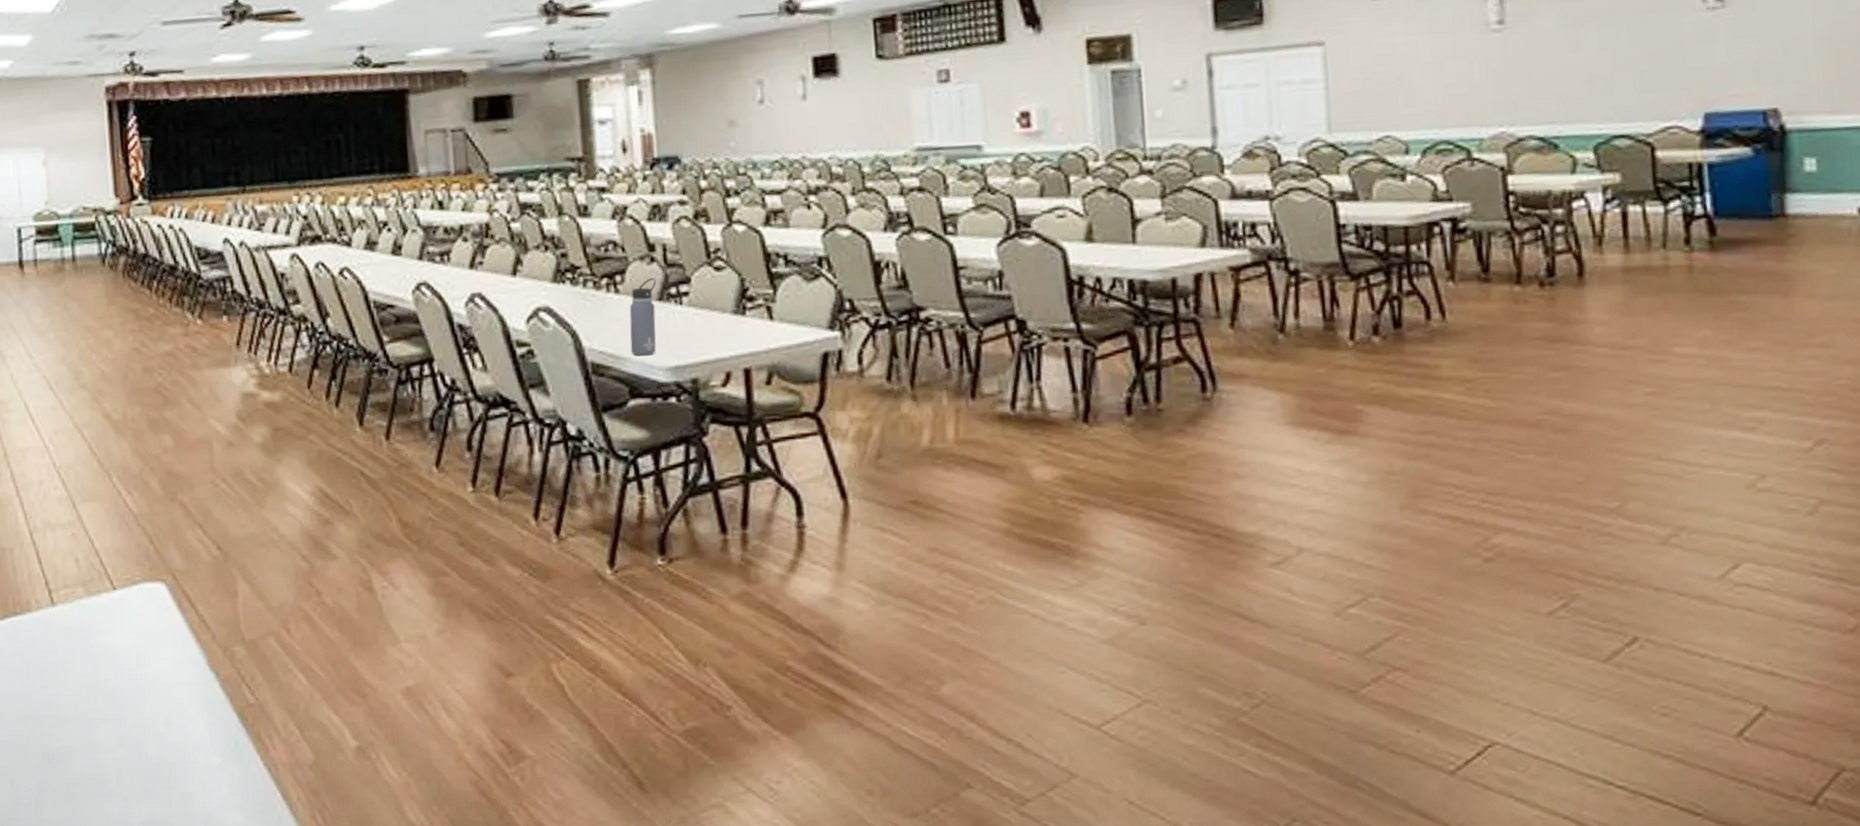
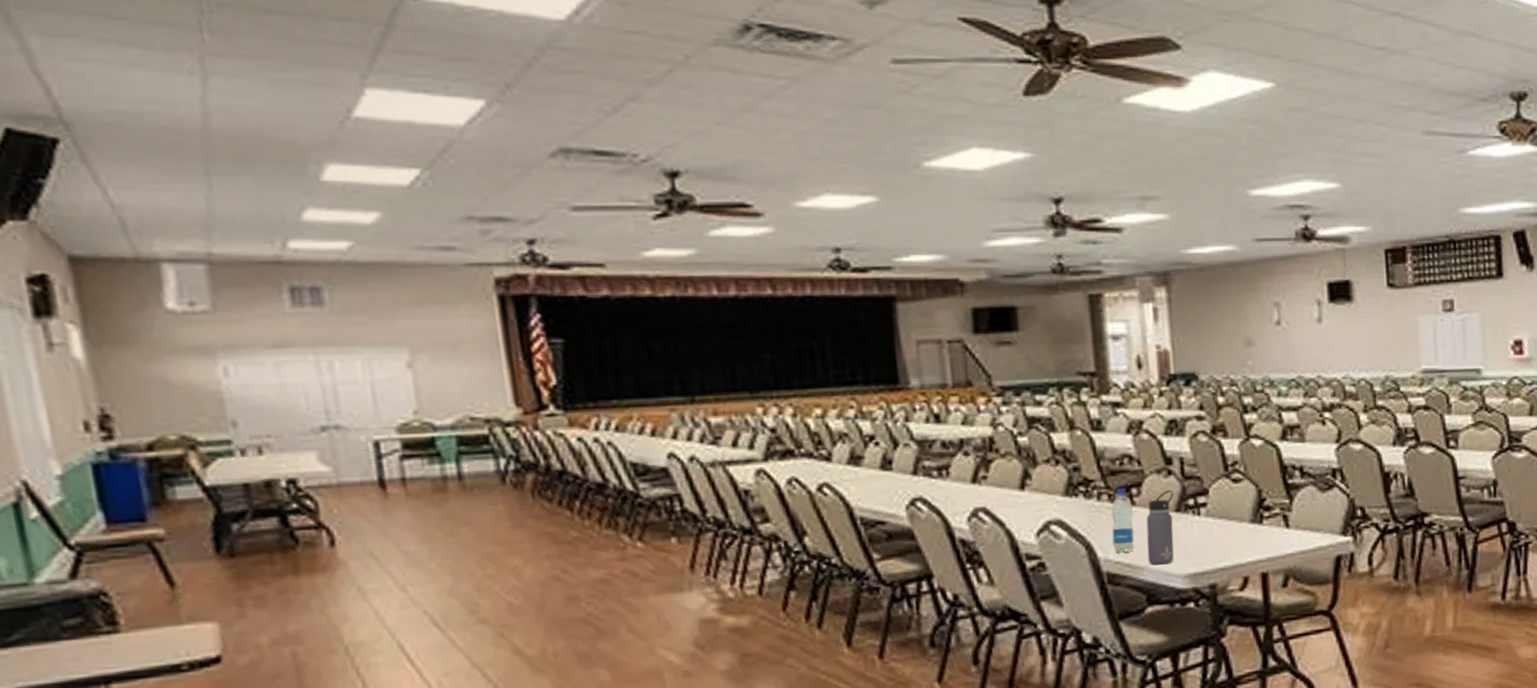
bottle: none [596,275,618,343] -> present [1111,487,1134,553]

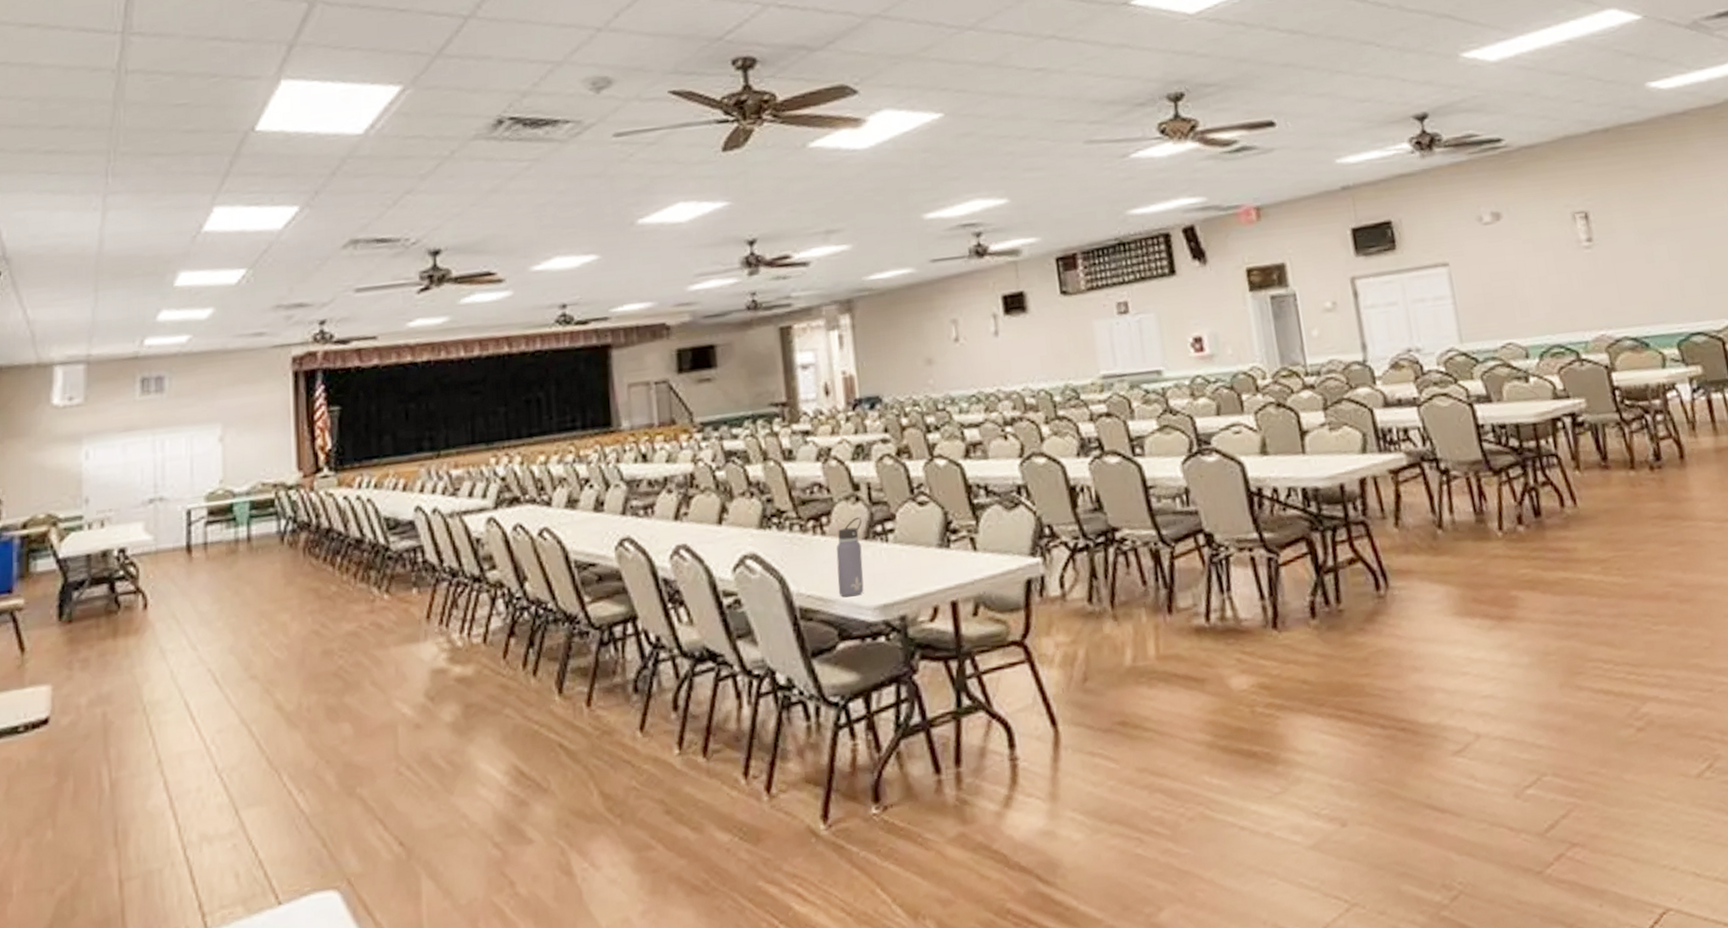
bottle: present [1111,487,1134,553] -> none [802,517,825,586]

